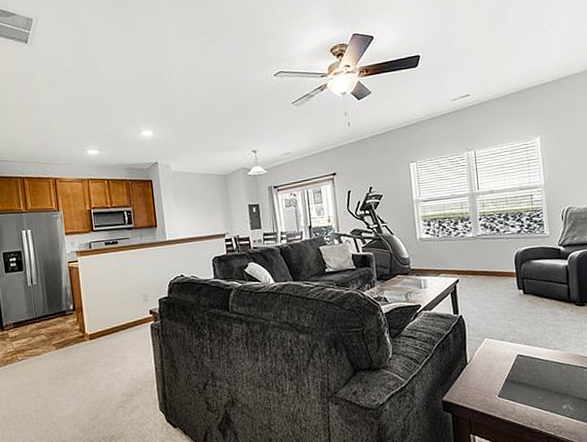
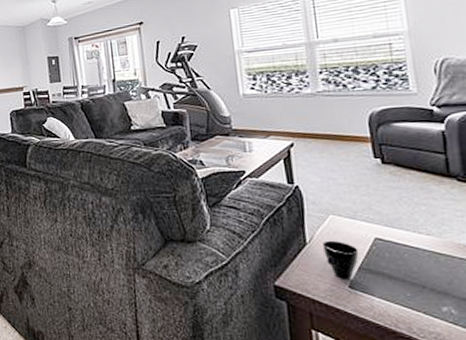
cup: none [479,359,506,391] -> present [322,240,359,279]

